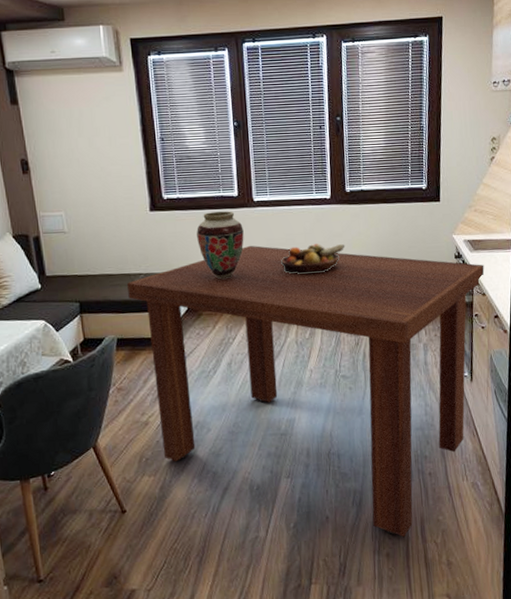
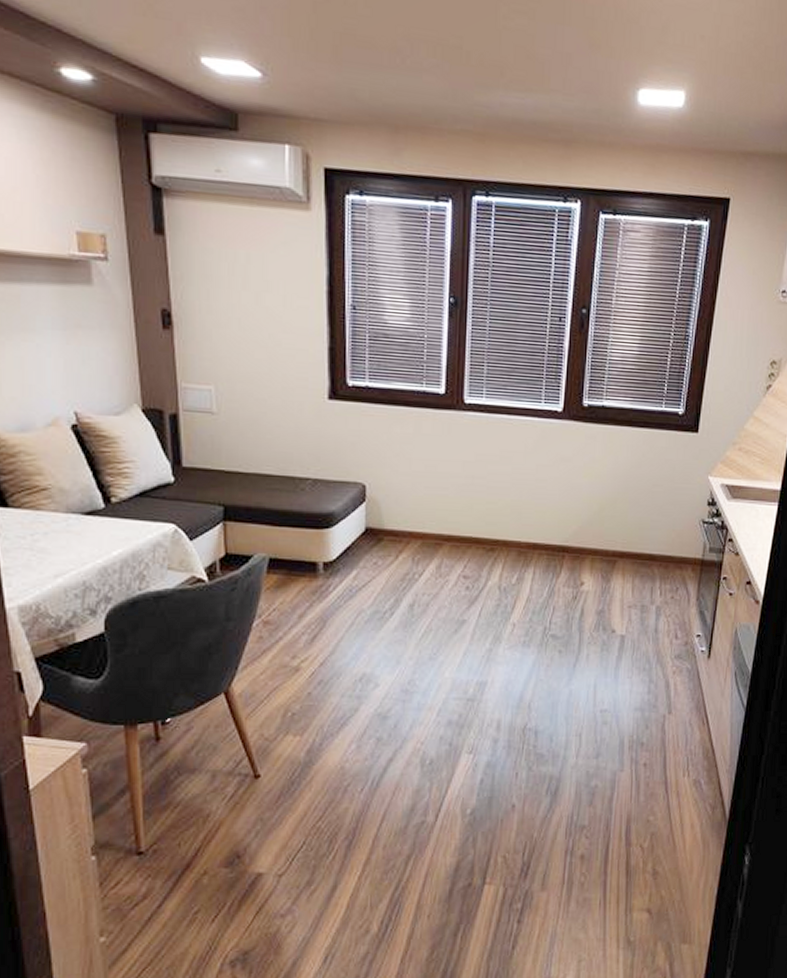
dining table: present [127,245,485,538] -> none [289,459,742,838]
vase: present [196,211,244,279] -> none [386,410,448,497]
fruit bowl: present [280,244,345,275] -> none [489,467,574,505]

